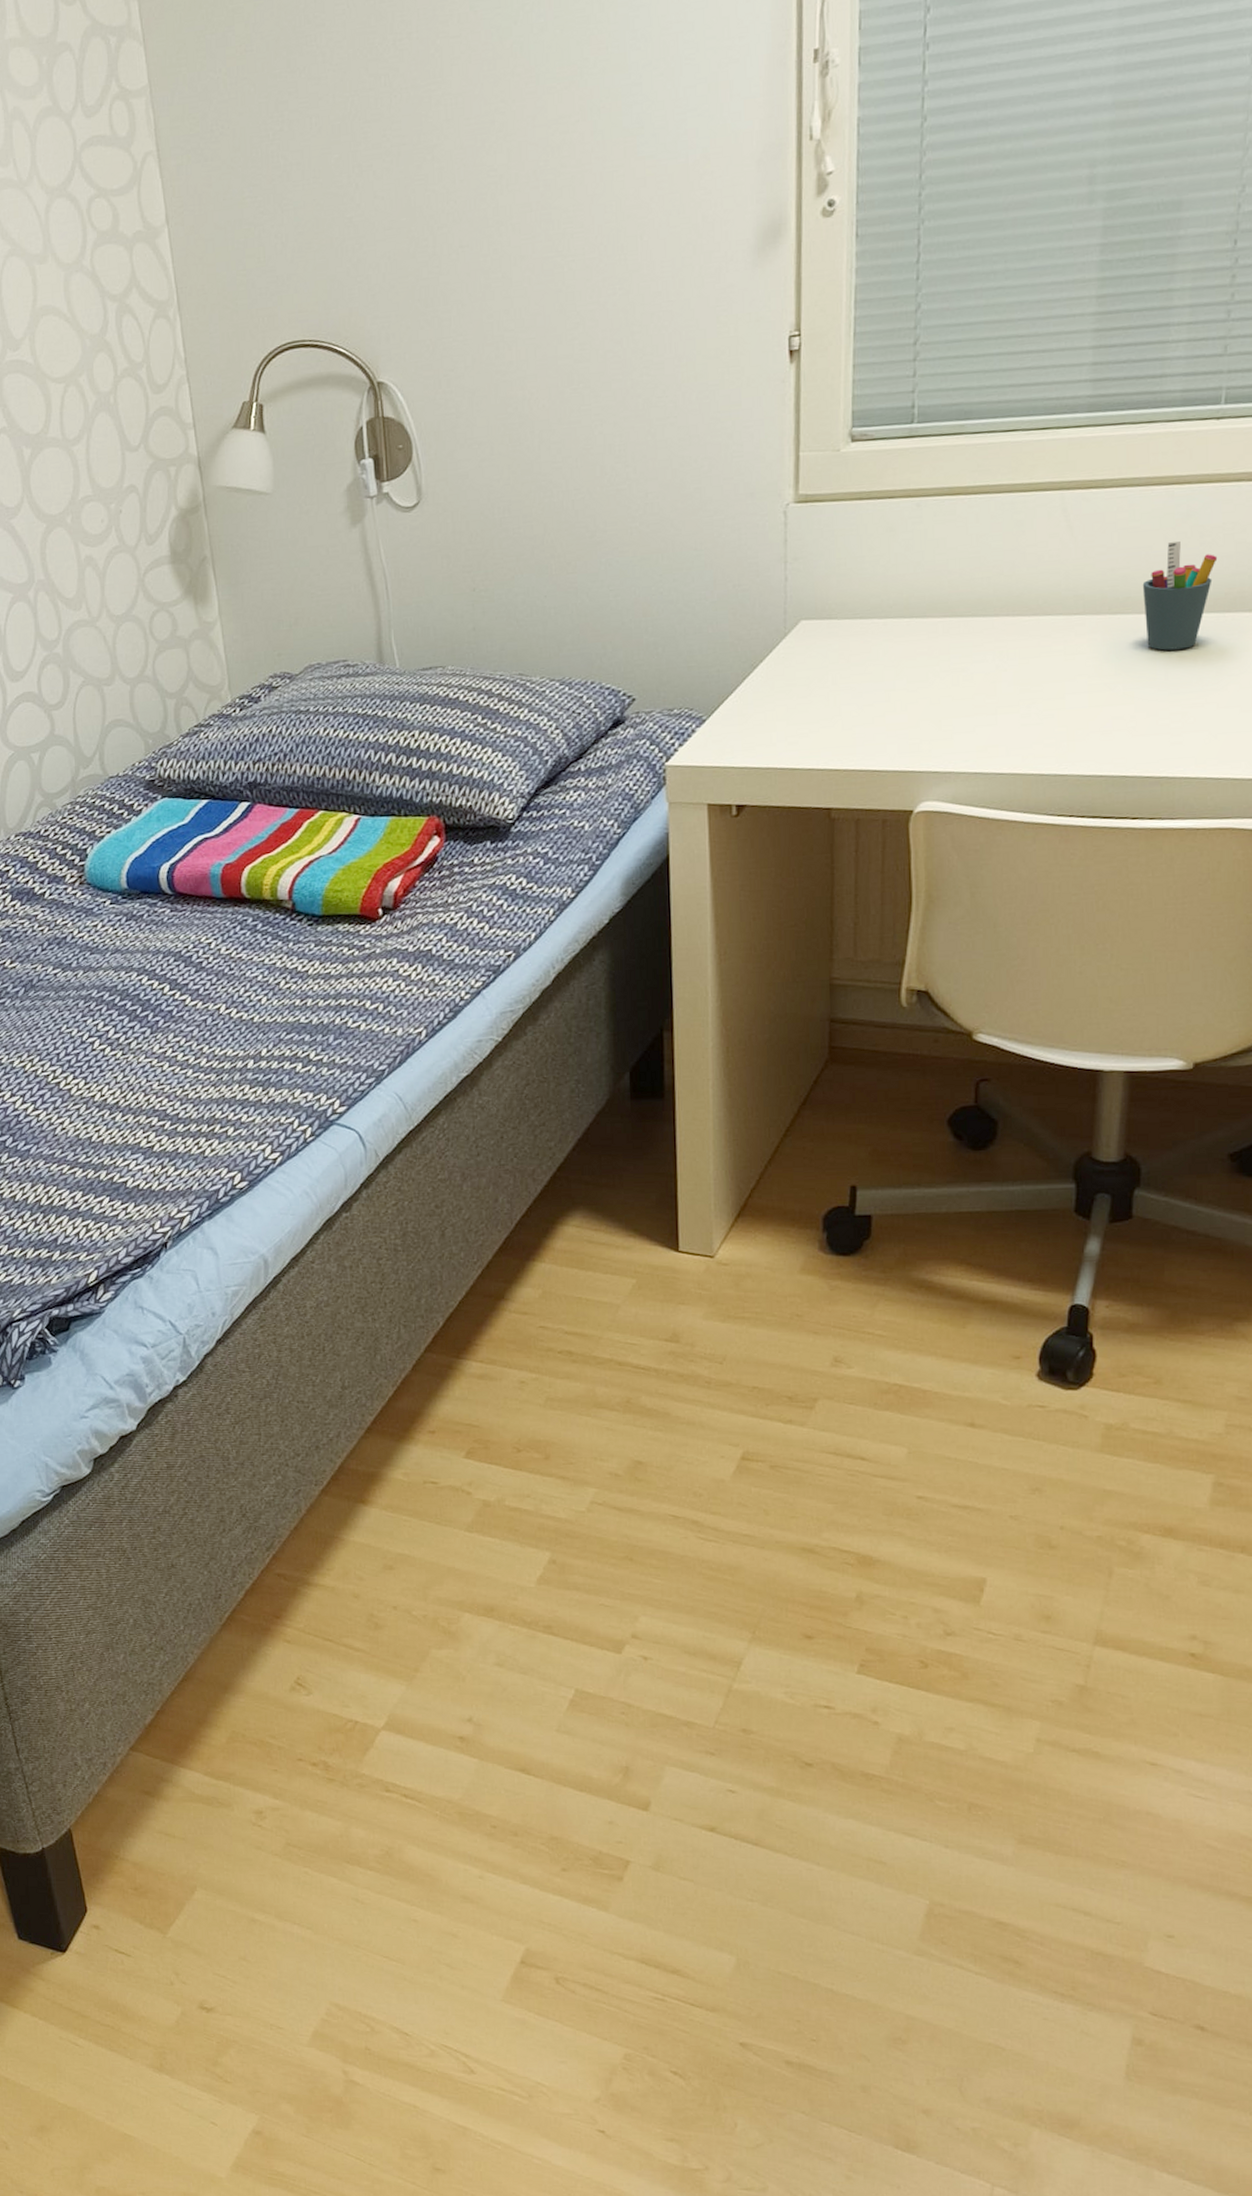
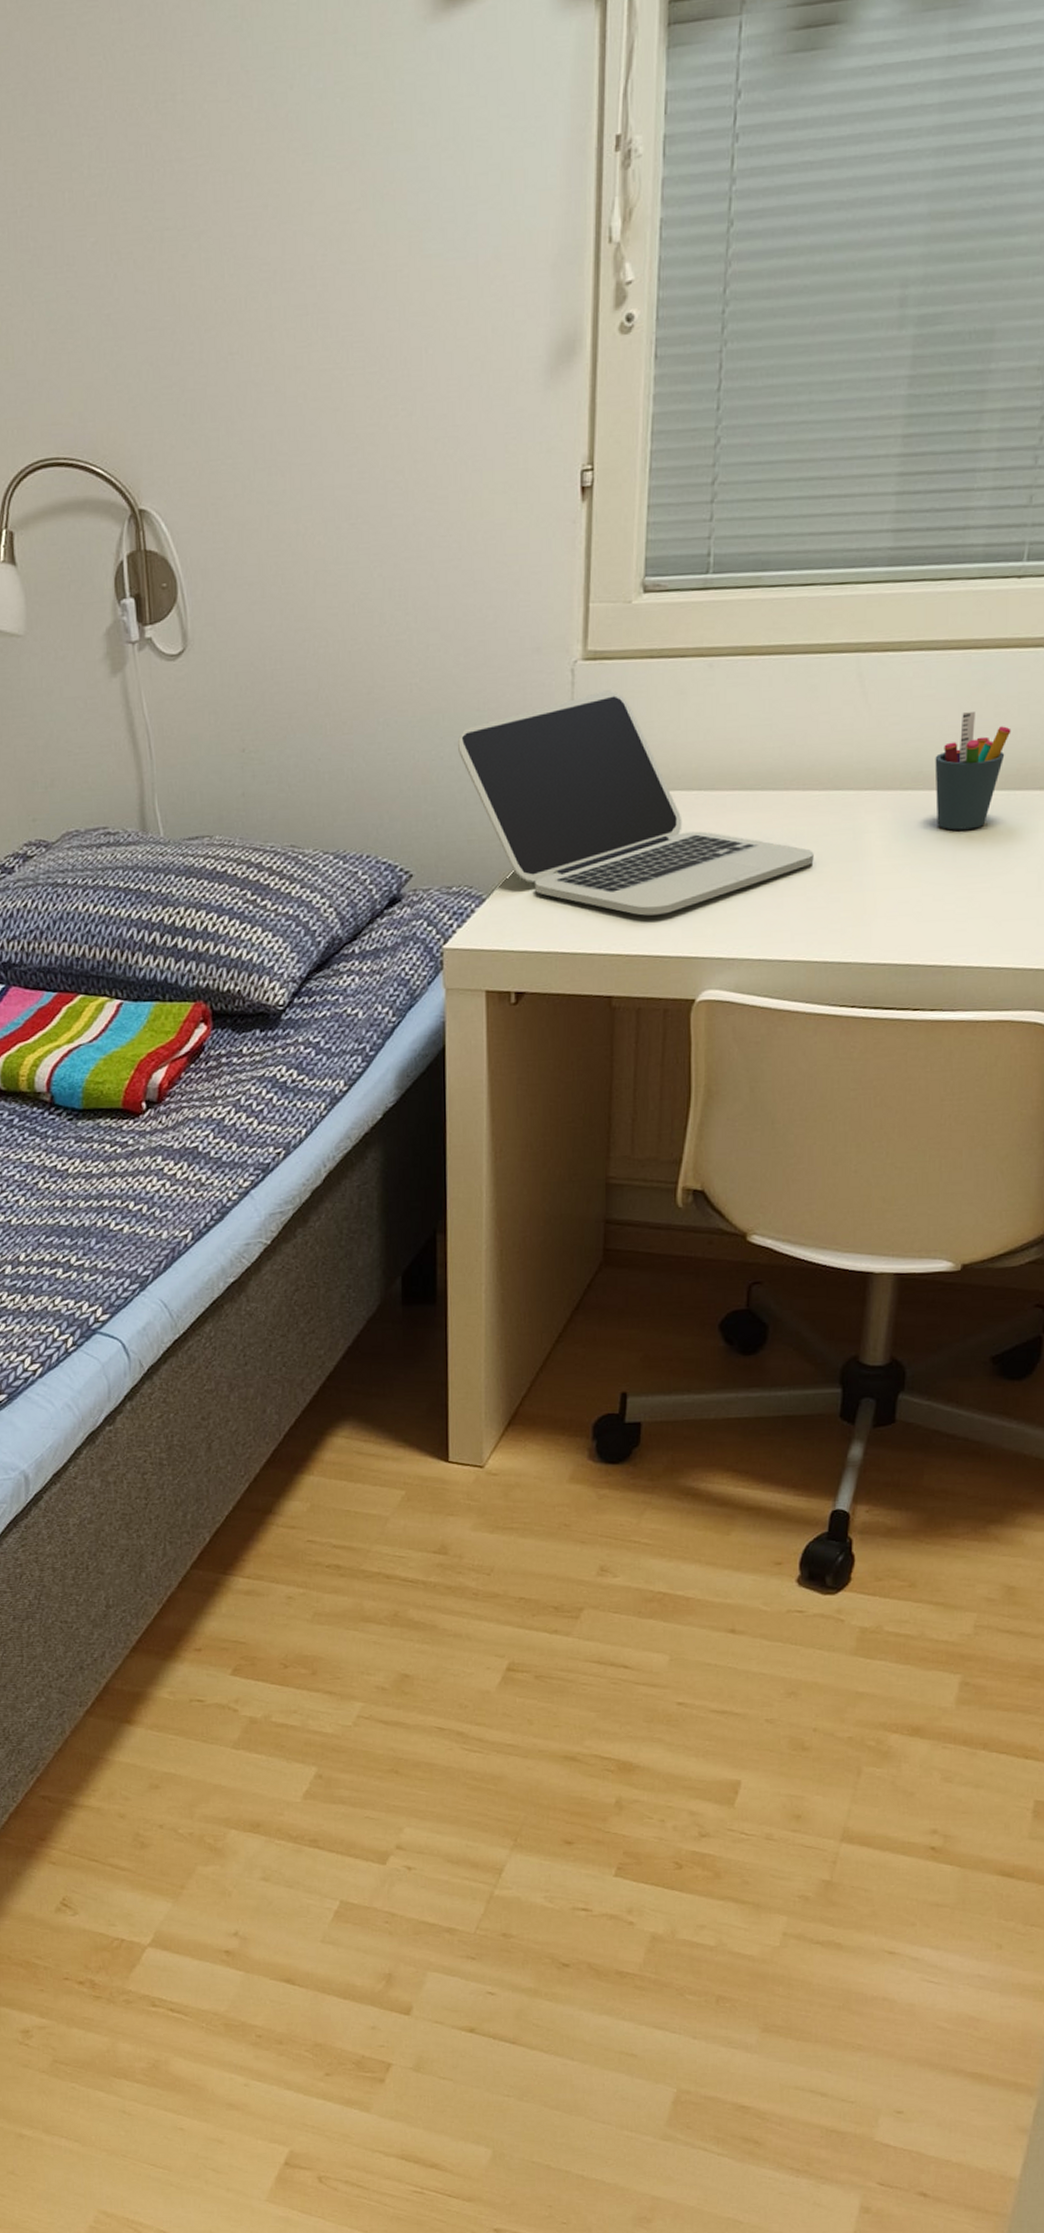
laptop: none [676,529,1026,734] -> present [457,690,814,916]

